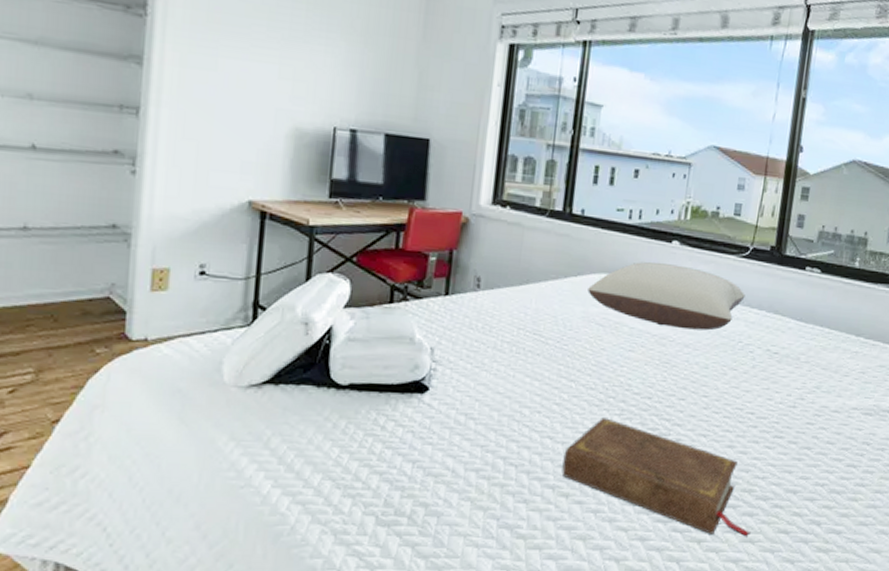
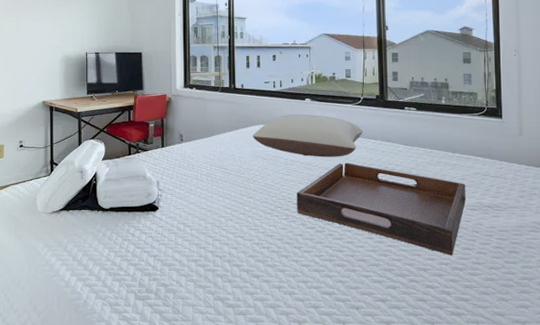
book: present [561,418,751,537] -> none [252,222,396,304]
serving tray: none [636,339,865,473] -> present [297,162,466,255]

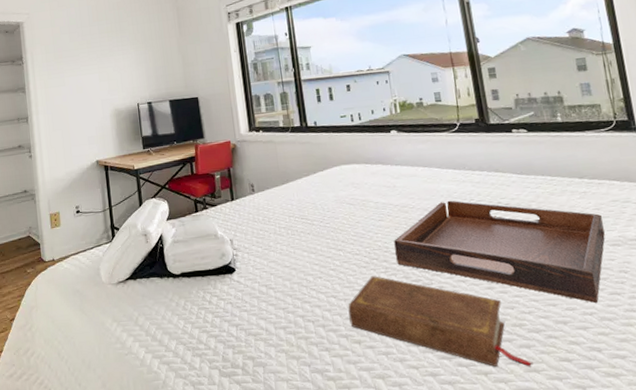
book: none [252,222,396,304] -> present [348,276,533,367]
pillow: present [253,114,363,157] -> none [334,148,465,198]

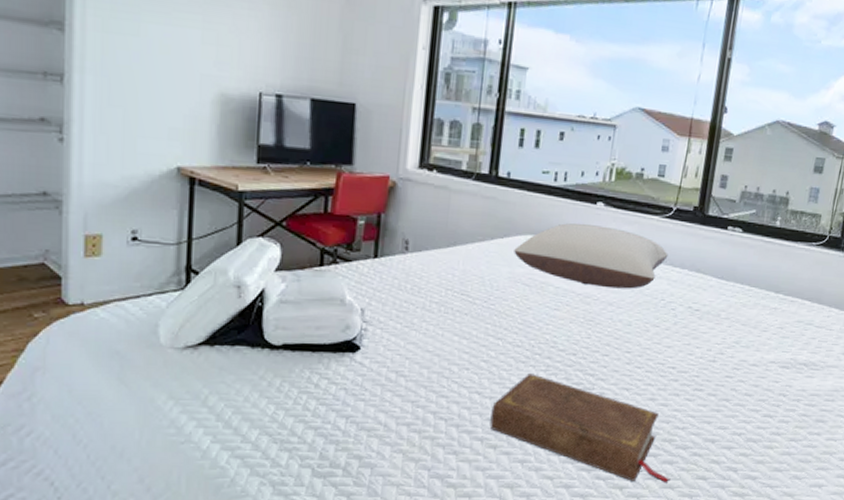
pillow: none [334,148,465,198] -> present [514,223,668,289]
serving tray: present [394,200,605,303] -> none [561,297,783,423]

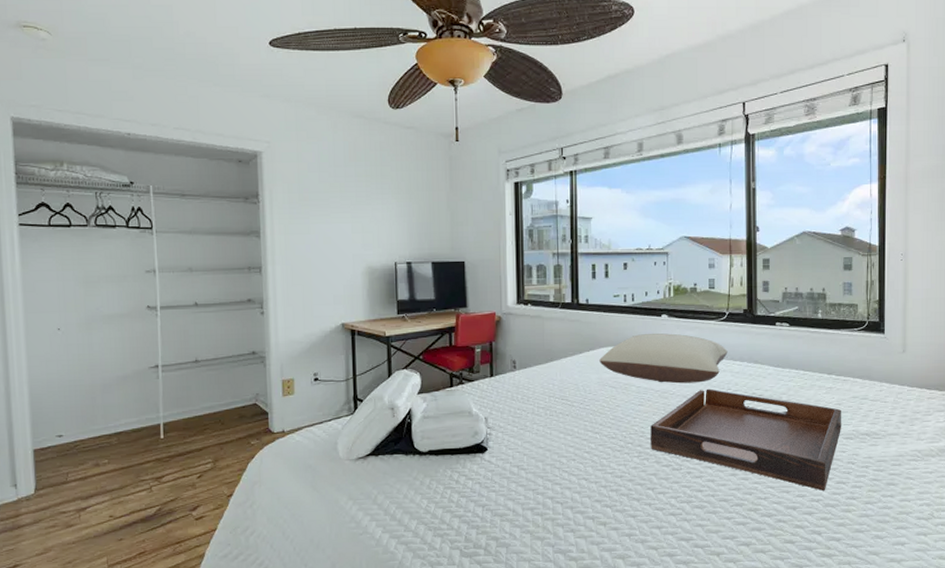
book: present [489,374,671,483] -> none [598,460,761,548]
serving tray: none [561,297,783,423] -> present [650,388,841,491]

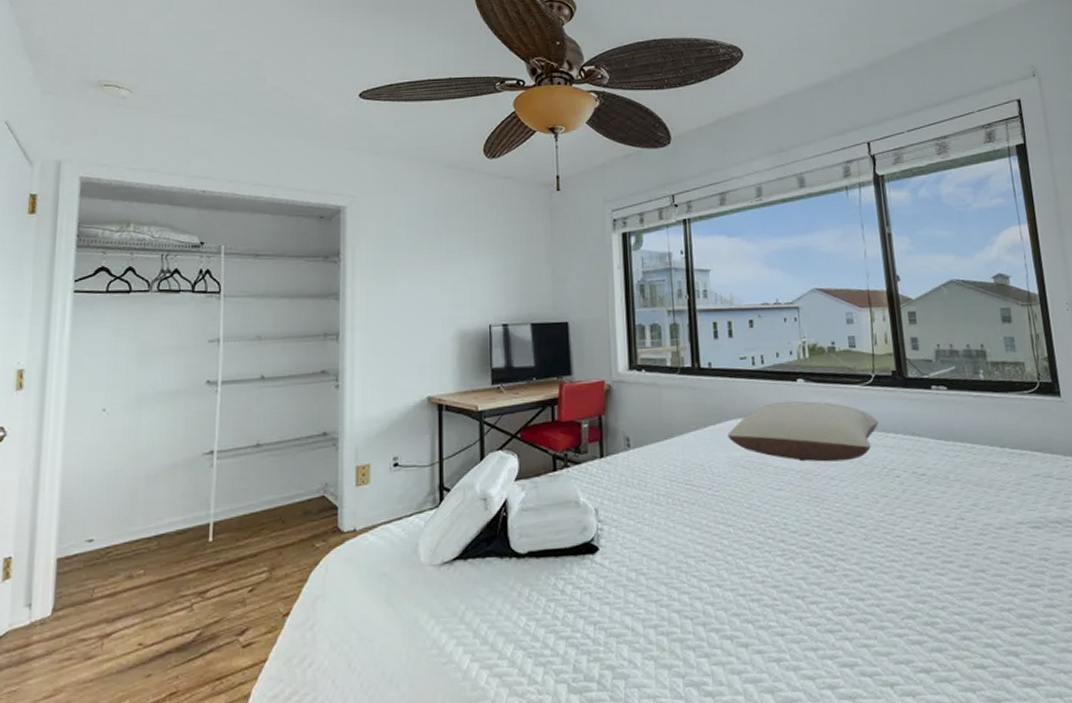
serving tray: present [650,388,841,491] -> none [794,467,1026,597]

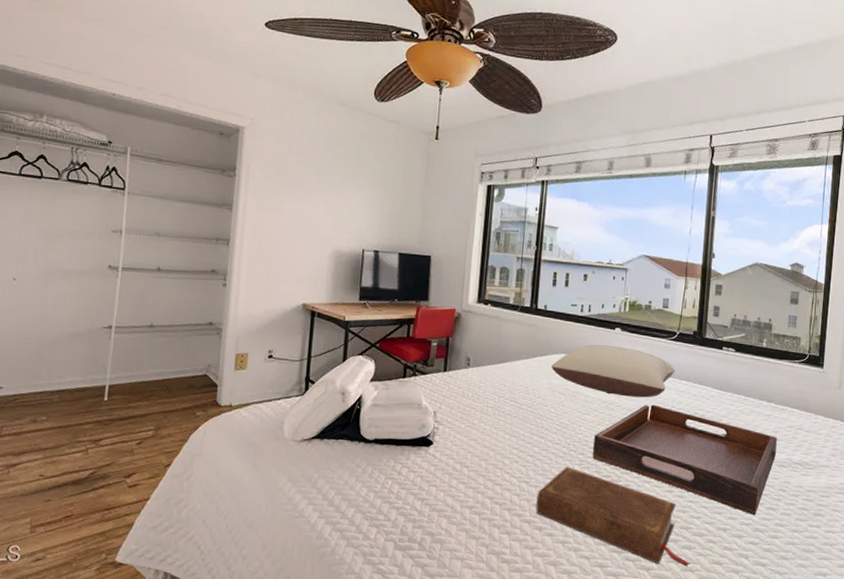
book: none [735,560,945,676] -> present [535,467,690,567]
serving tray: none [794,467,1026,597] -> present [592,404,777,515]

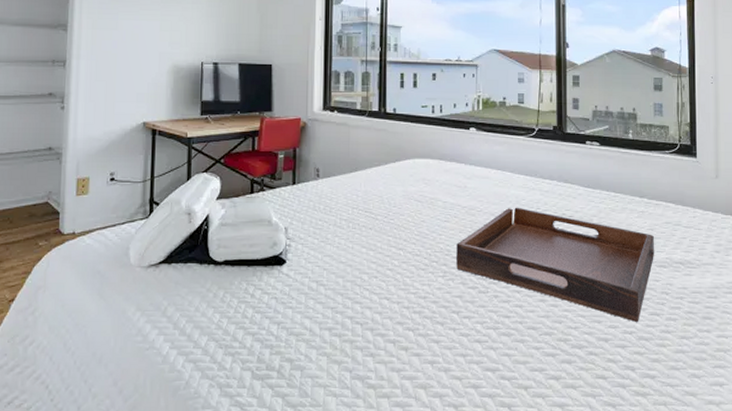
book: present [535,467,690,567] -> none [400,280,571,383]
pillow: present [551,344,675,398] -> none [405,147,537,201]

